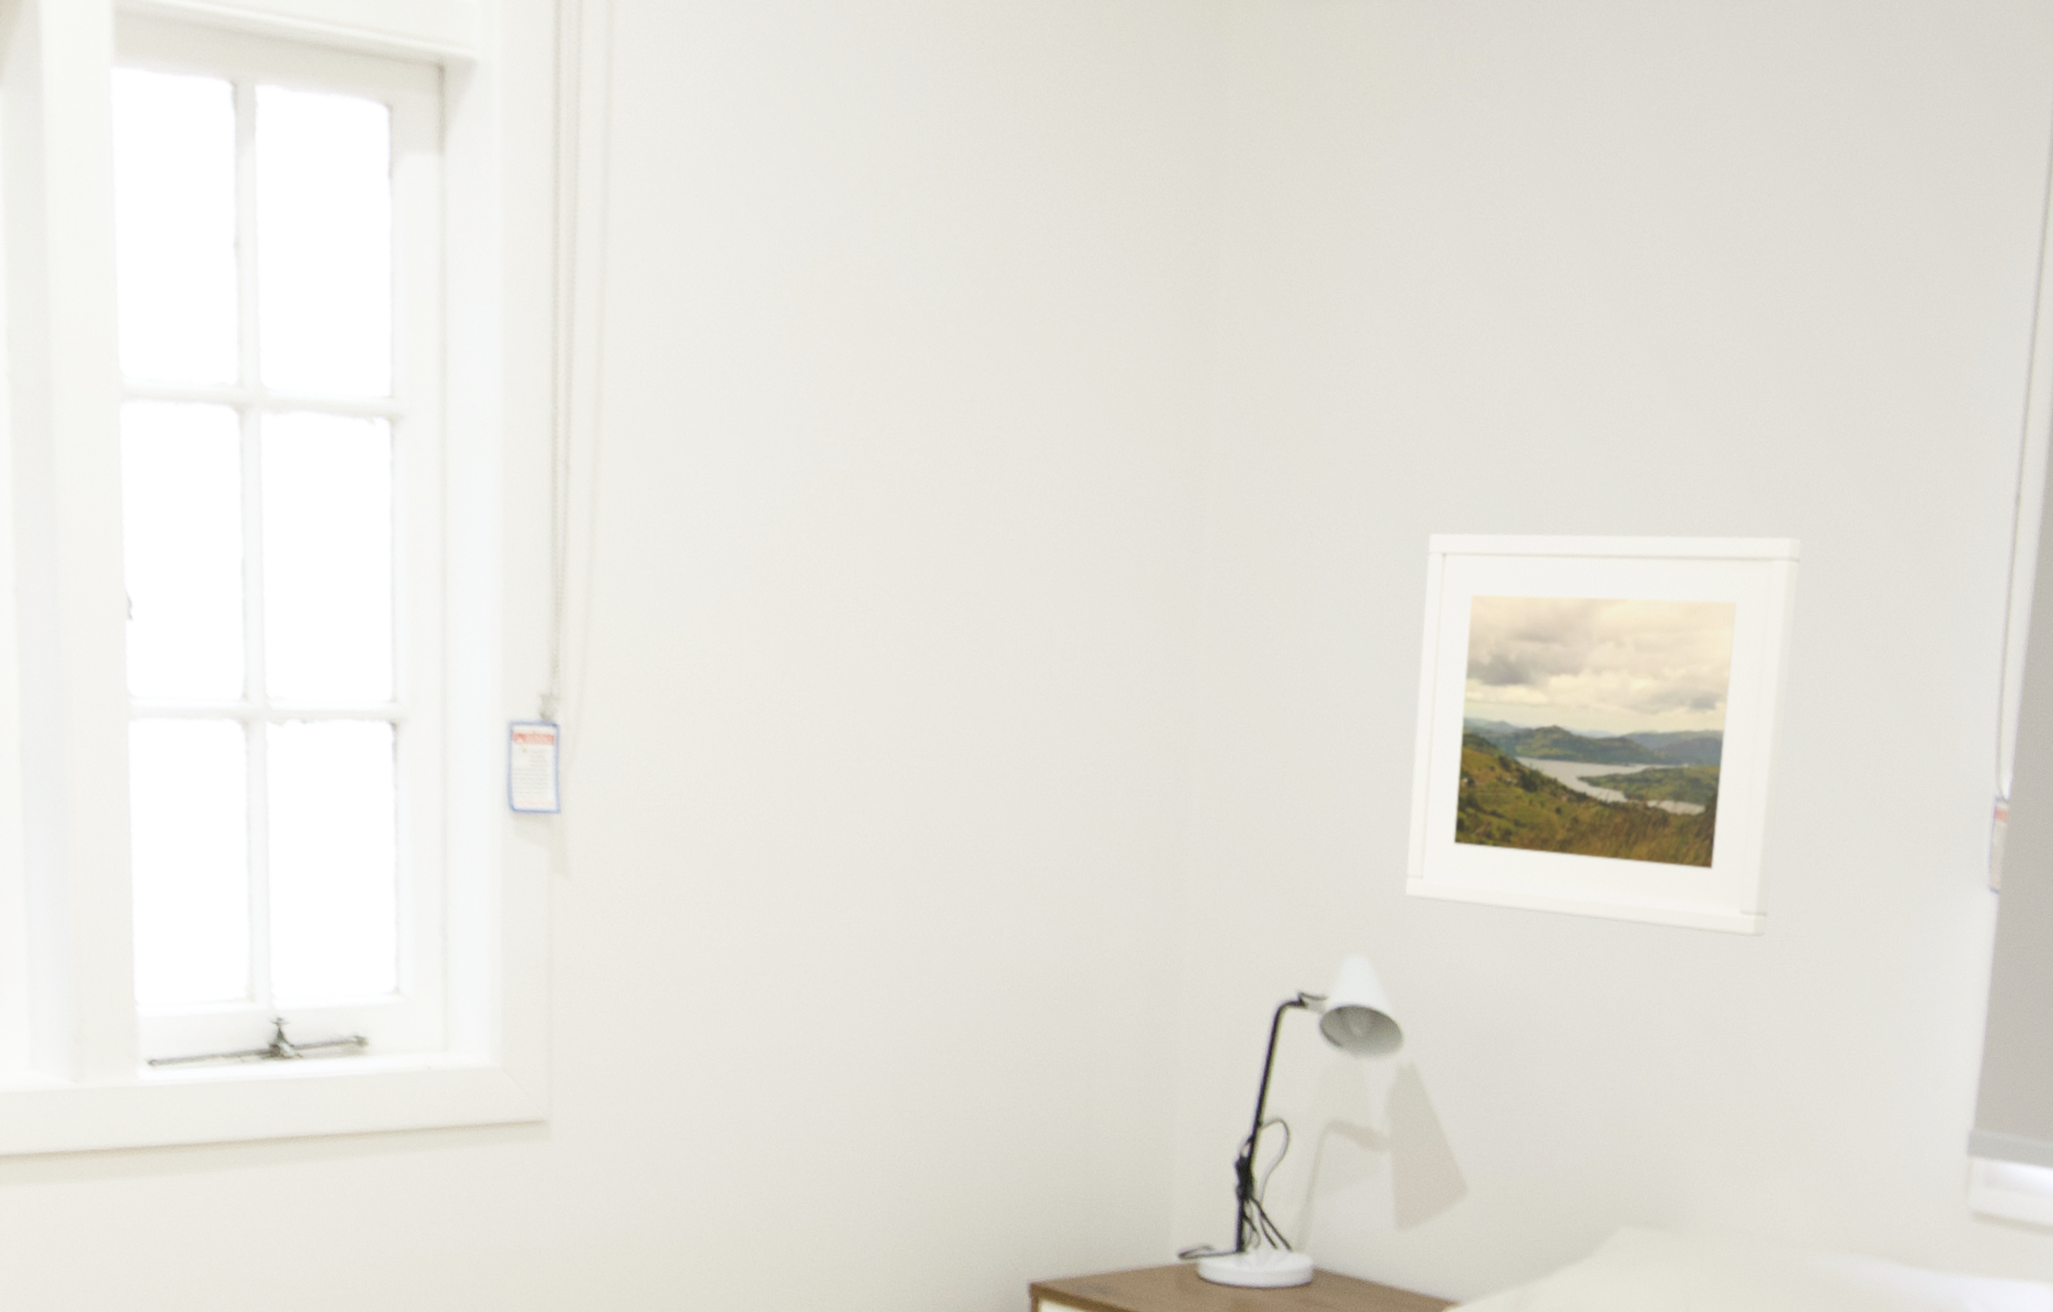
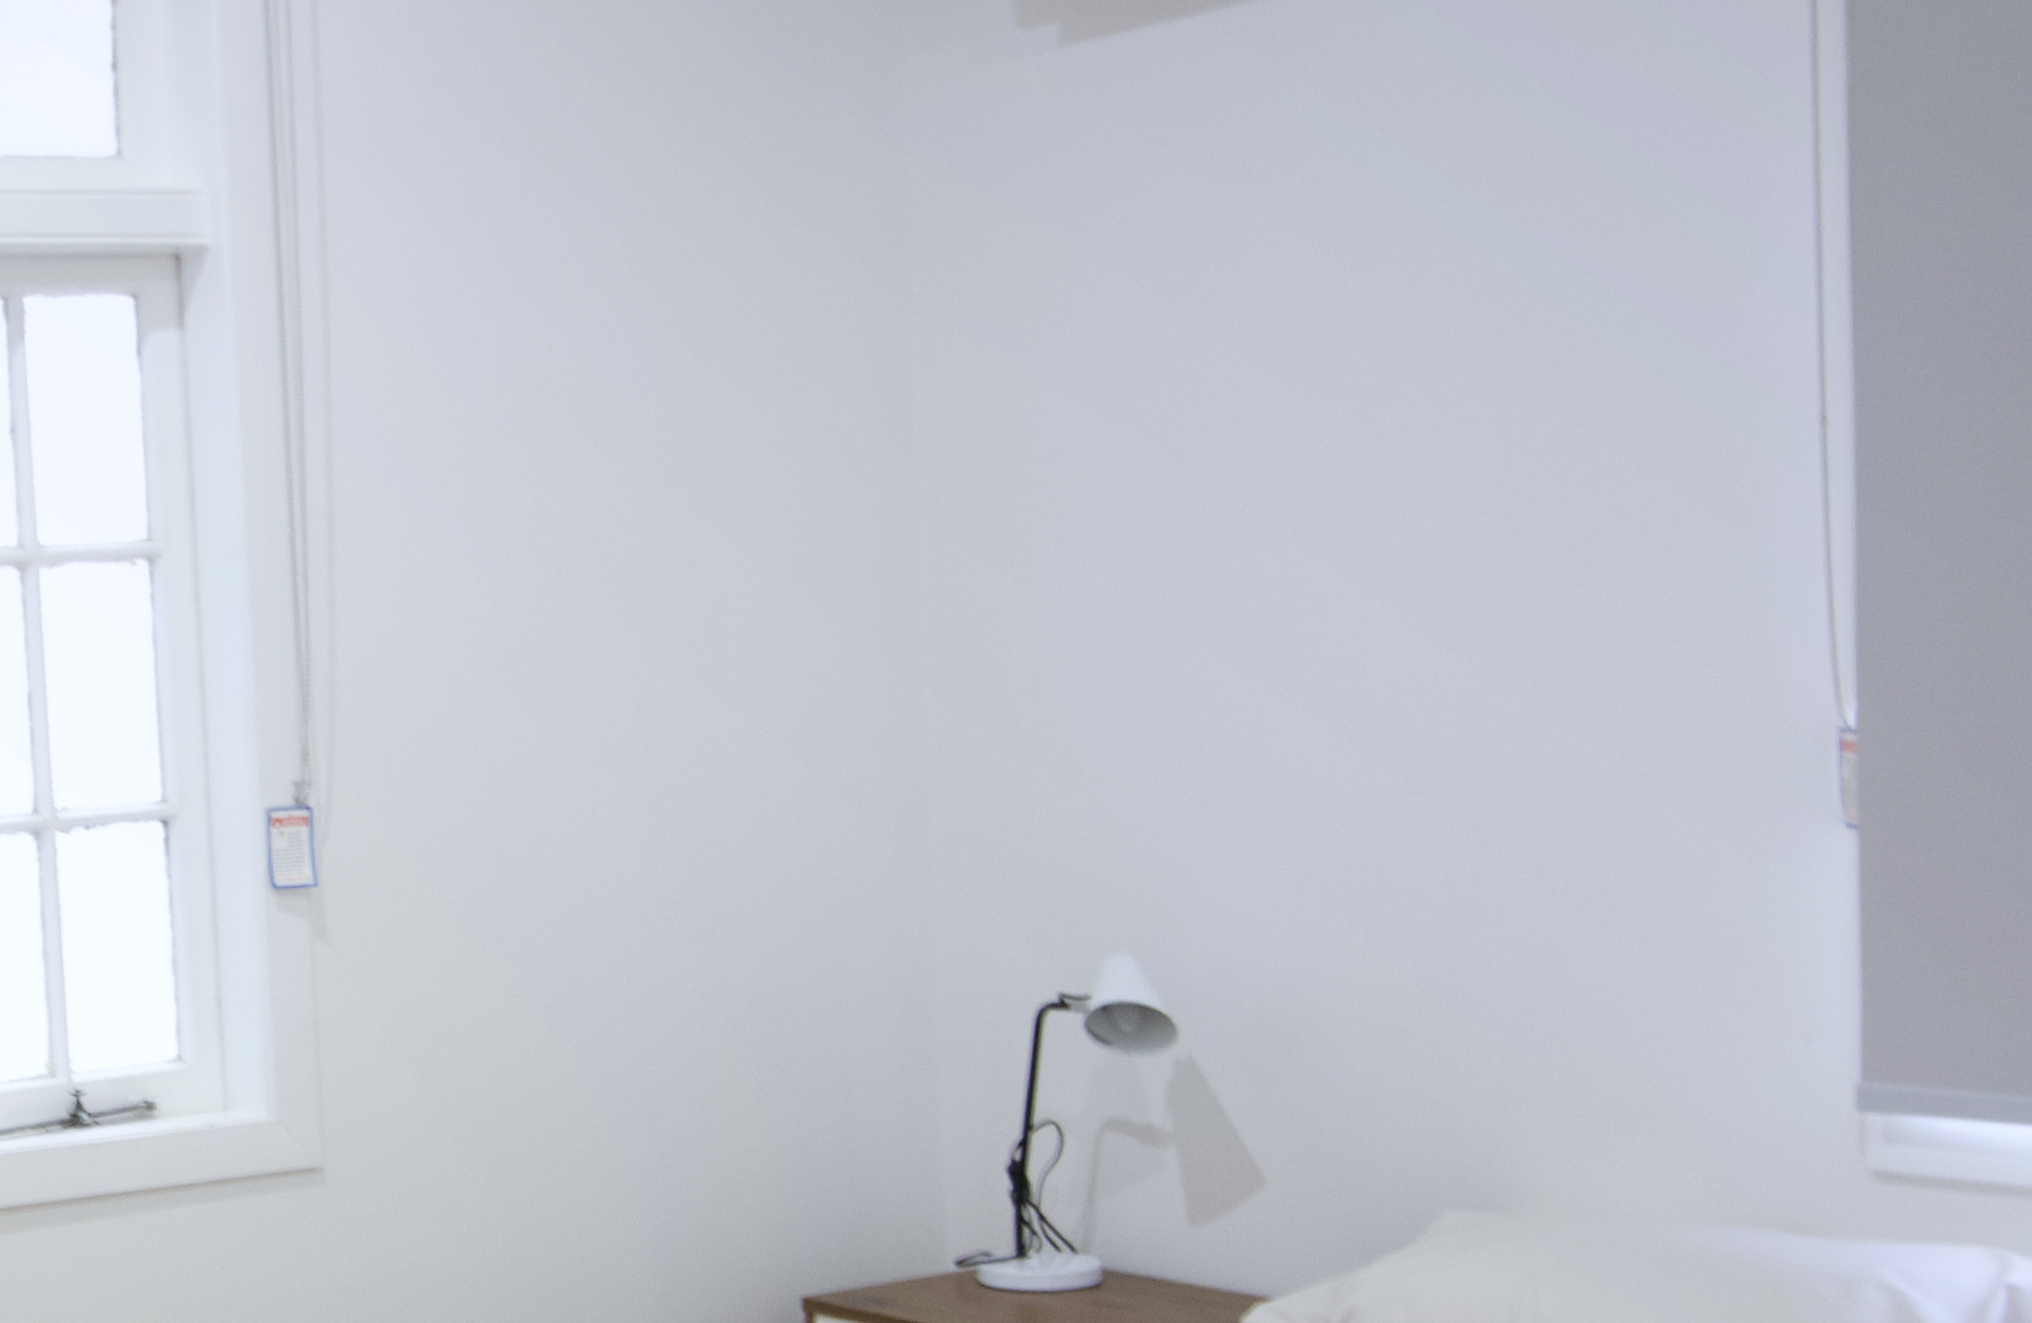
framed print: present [1405,532,1801,937] -> none [1154,490,1579,899]

